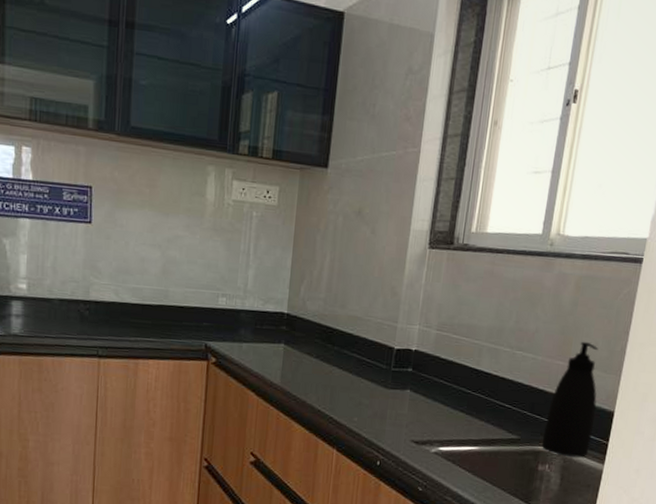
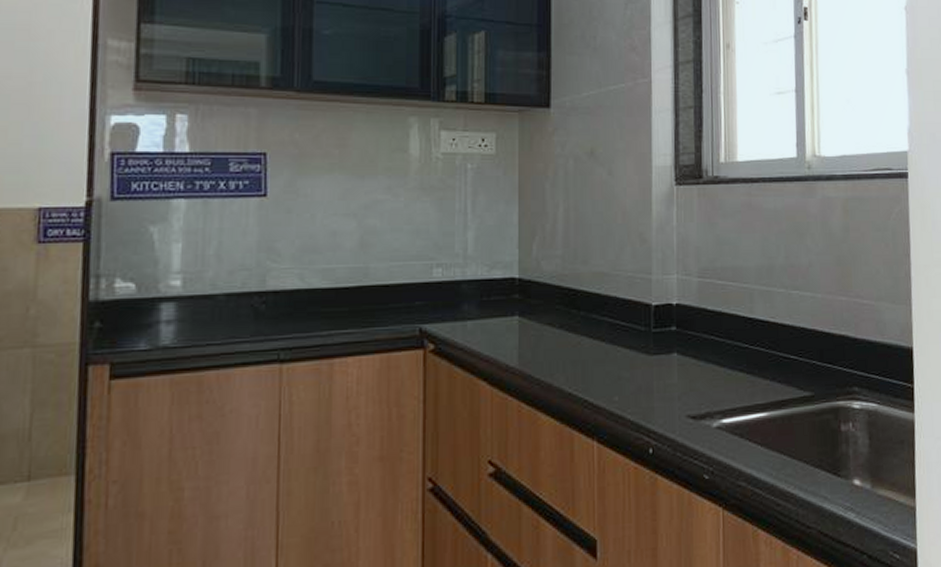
soap dispenser: present [541,341,599,457] -> none [838,270,894,409]

